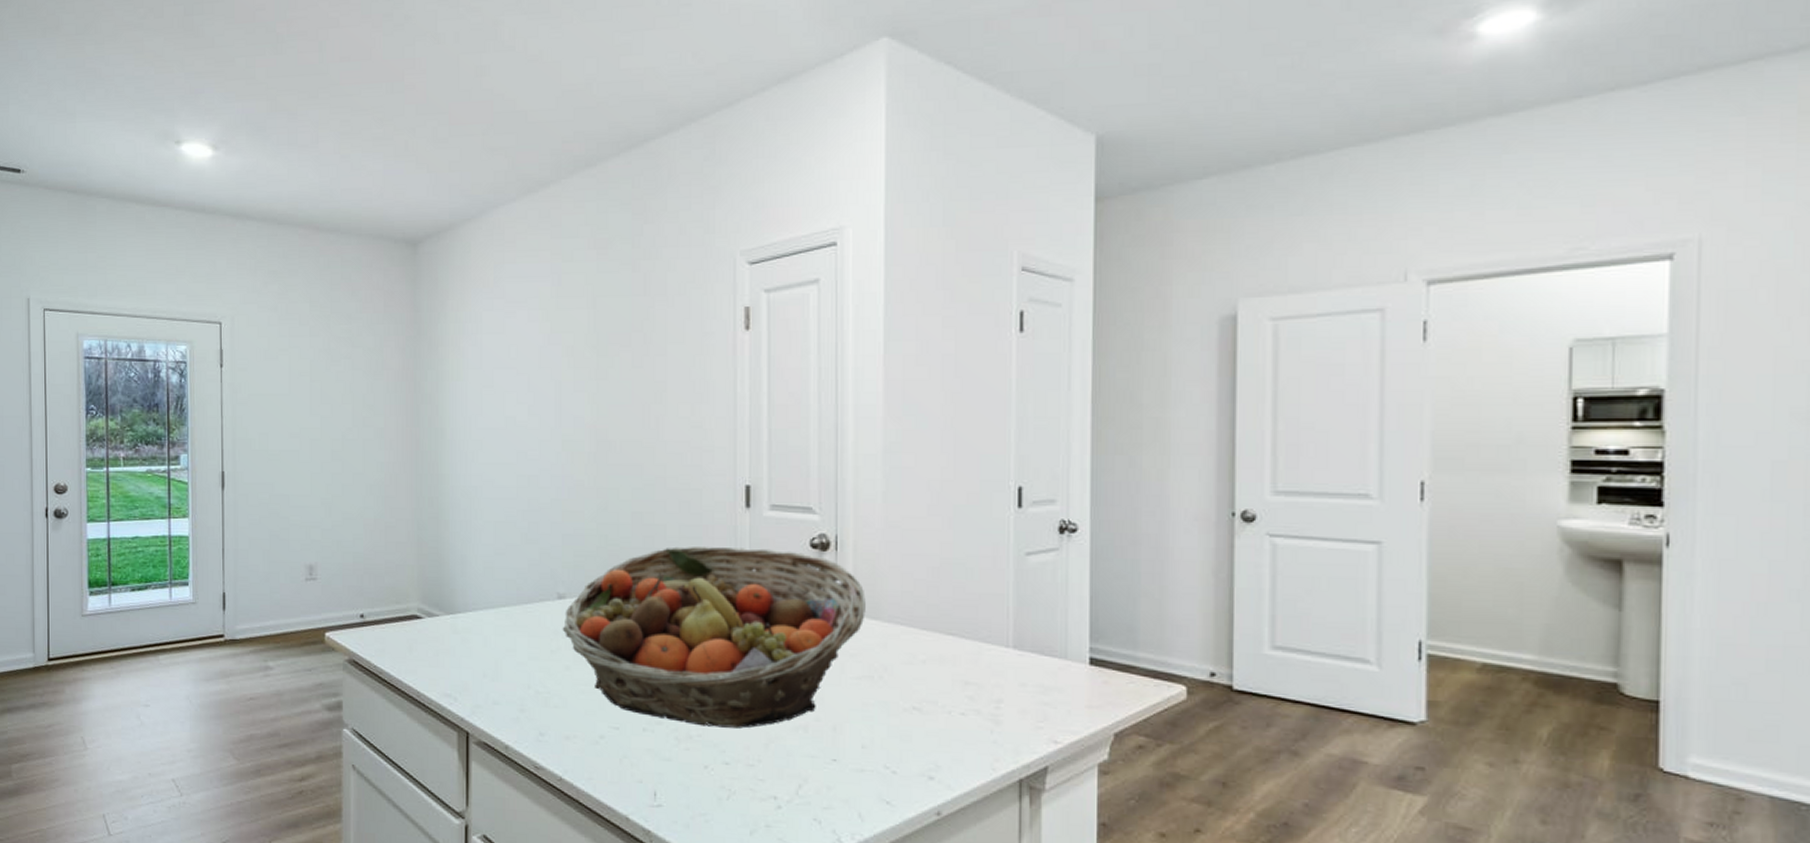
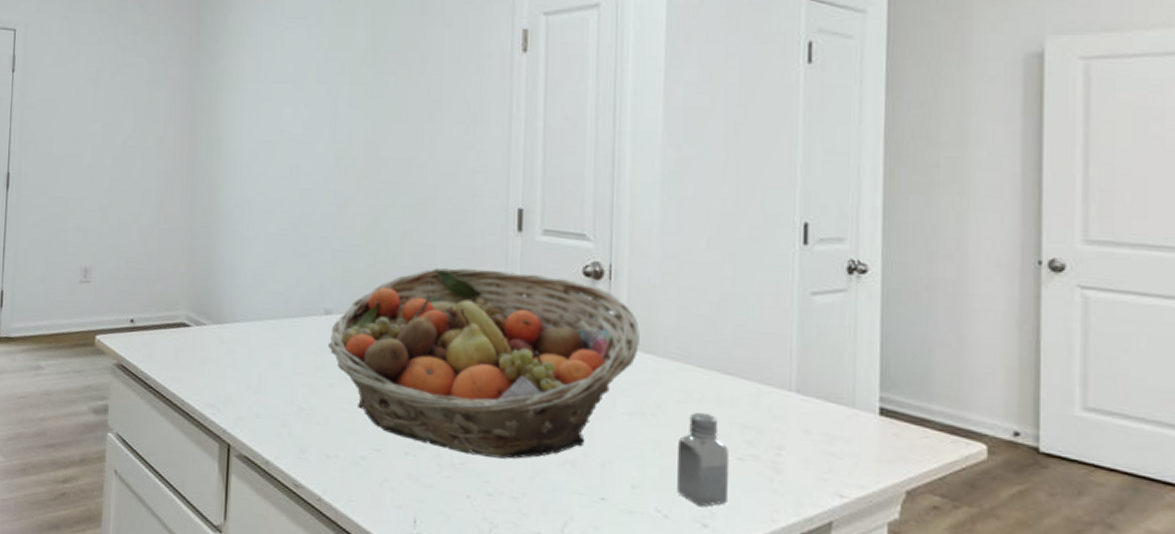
saltshaker: none [904,672,951,761] -> present [677,412,729,507]

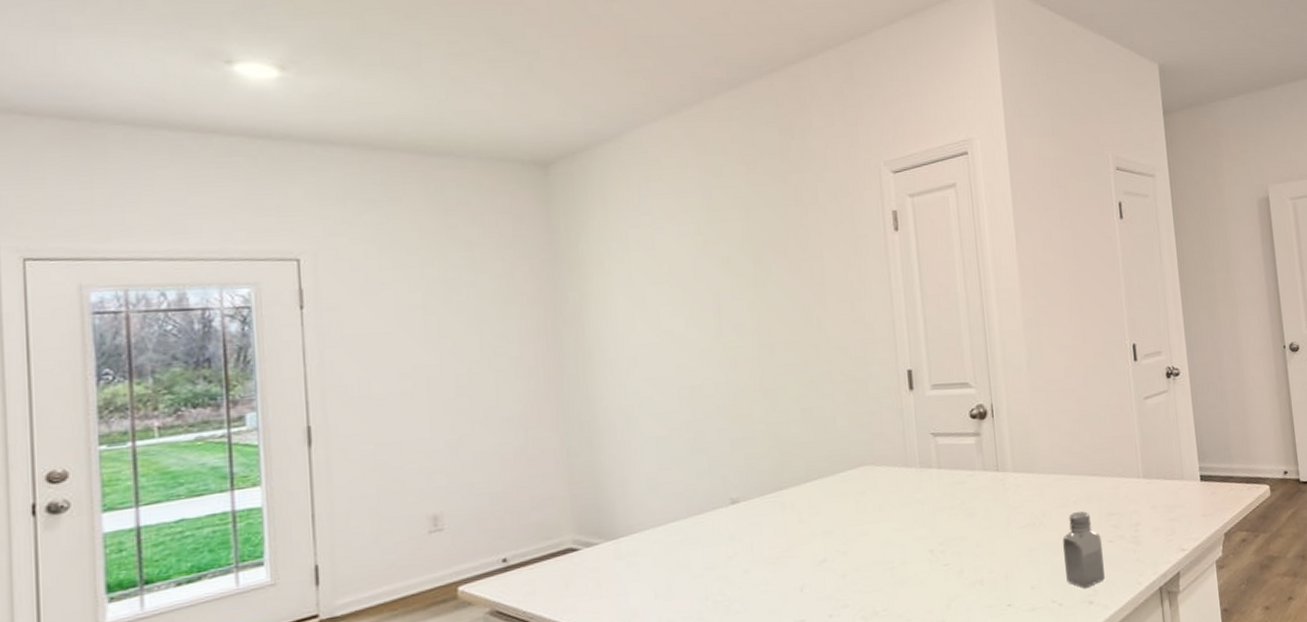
fruit basket: present [327,267,640,459] -> none [737,424,1023,602]

